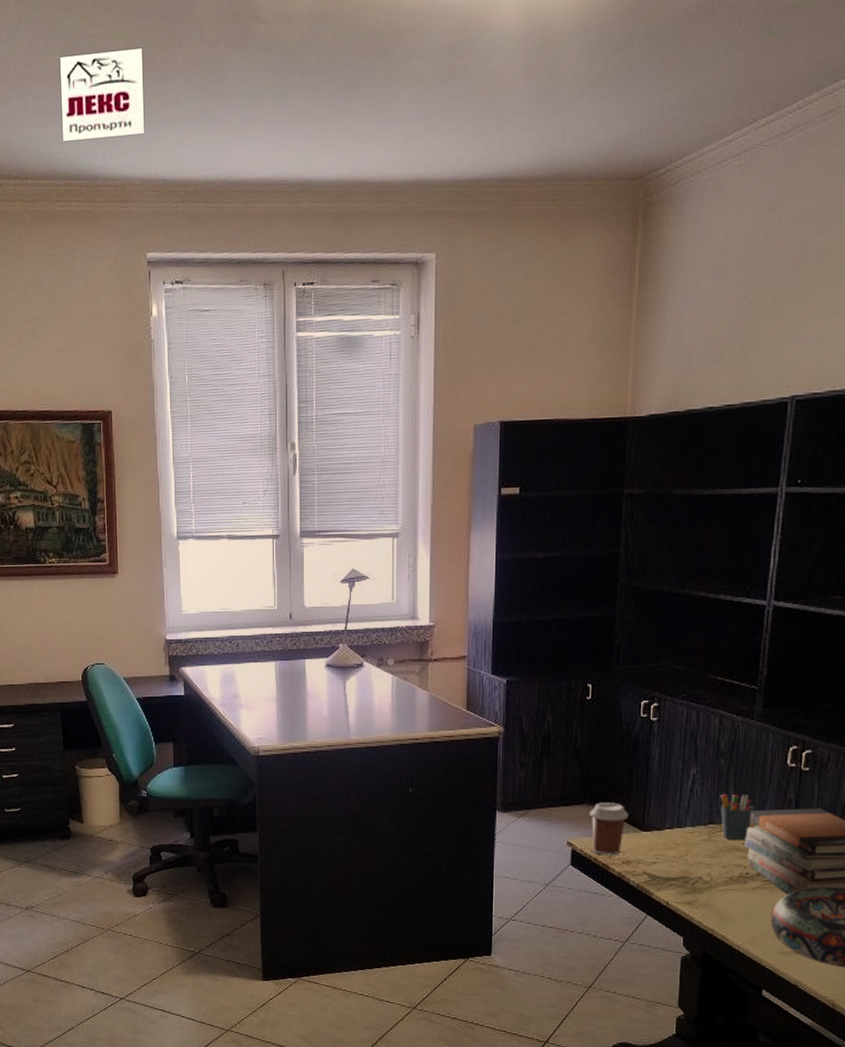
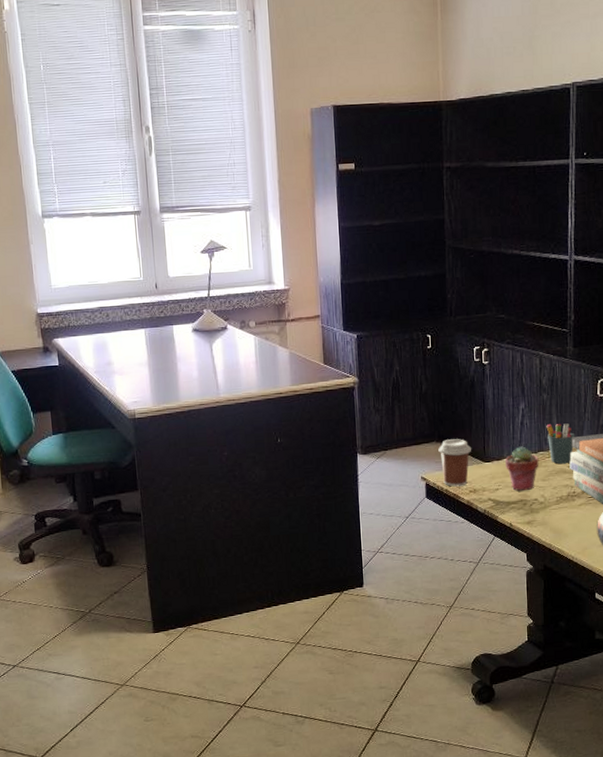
potted succulent: none [666,816,708,867] -> present [504,446,539,491]

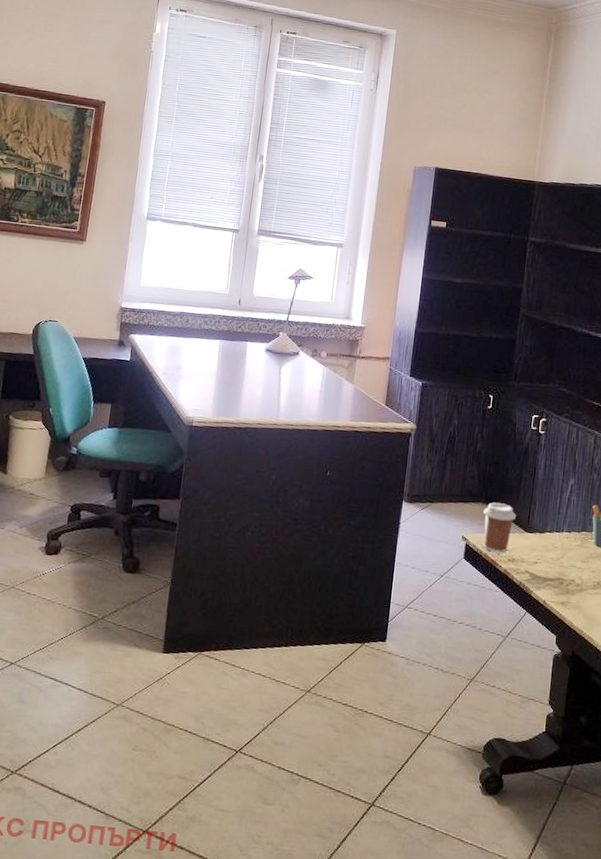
potted succulent: present [504,446,539,491] -> none [546,522,582,570]

